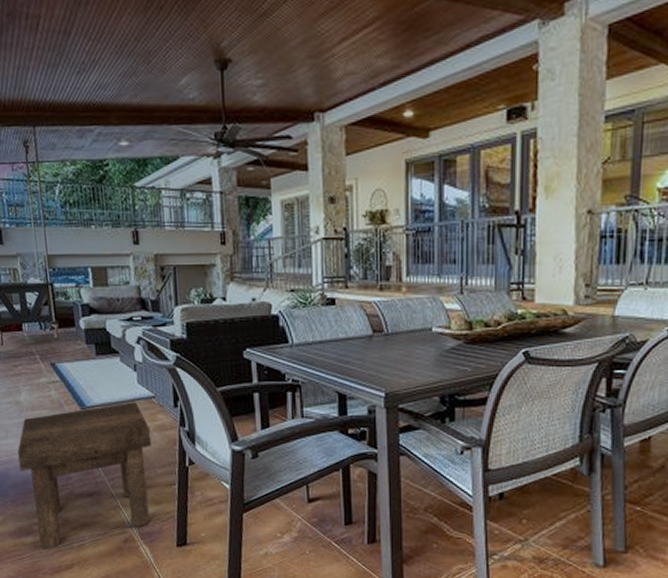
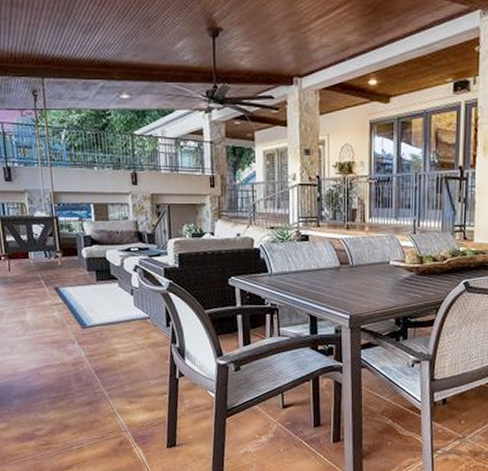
stool: present [17,402,152,550] -> none [22,322,146,452]

